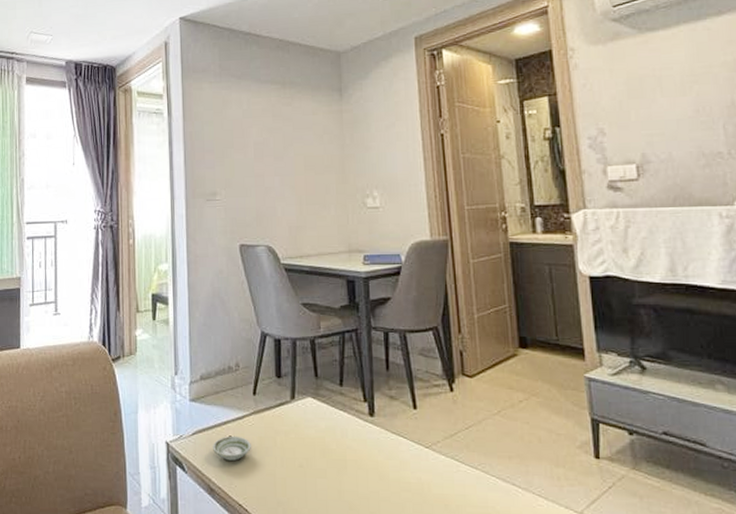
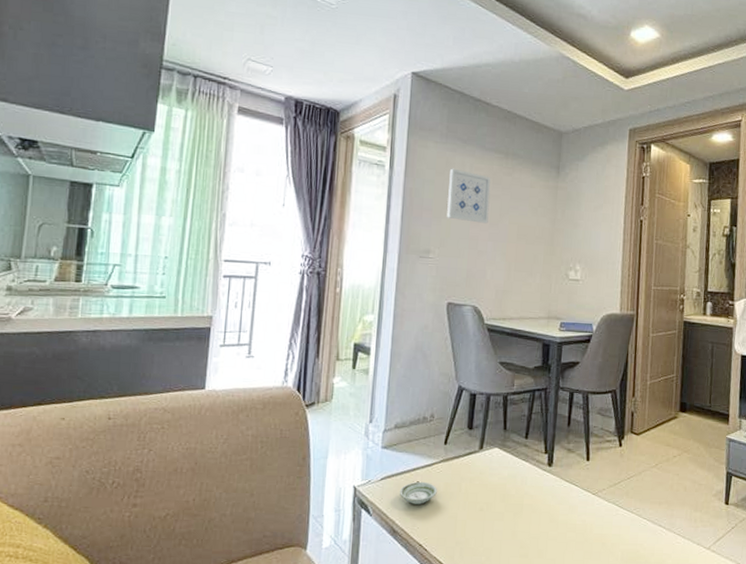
wall art: none [227,106,272,159] -> present [447,168,491,224]

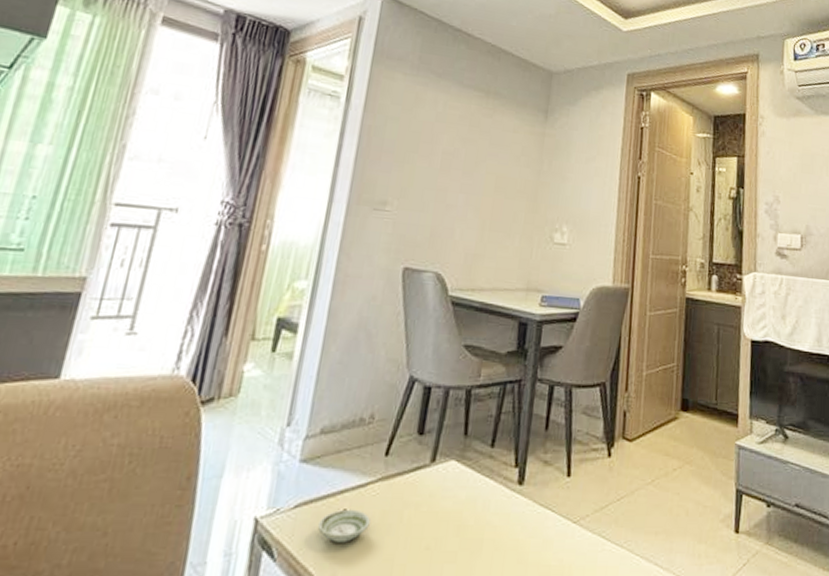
wall art: present [447,168,491,224] -> none [411,105,468,172]

